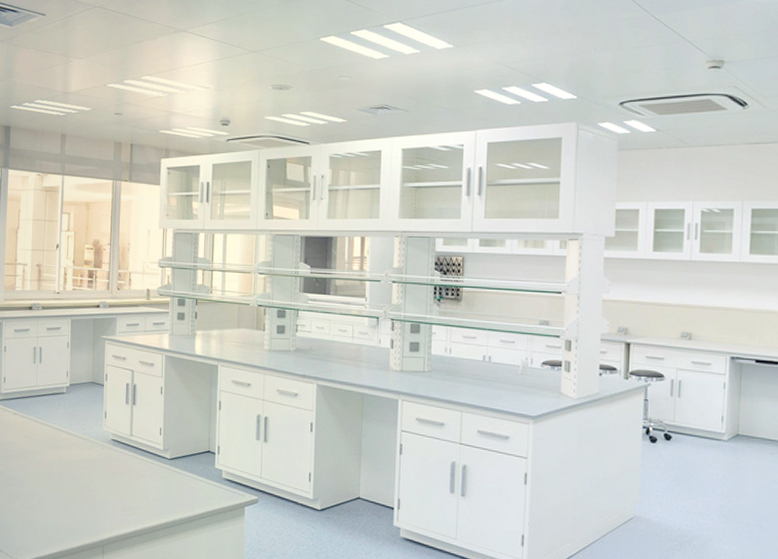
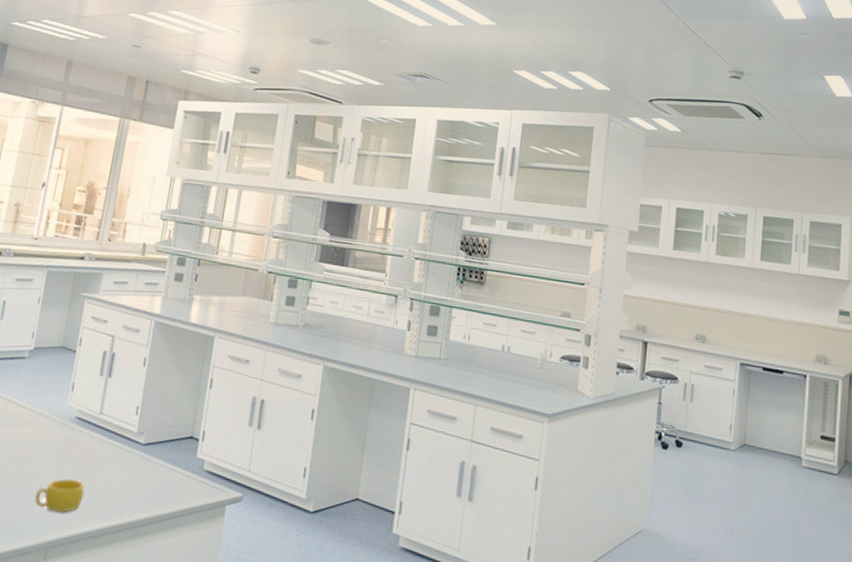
cup: none [88,489,127,517] -> present [35,478,85,513]

